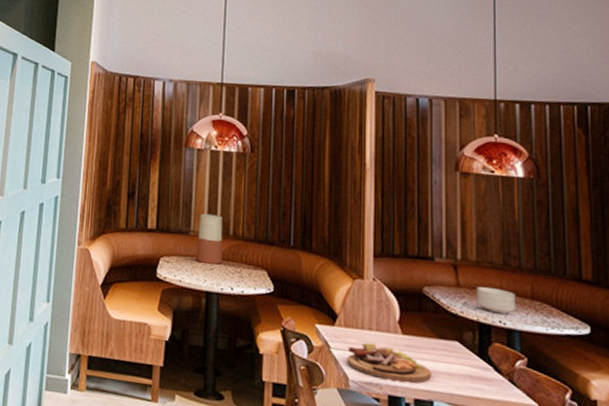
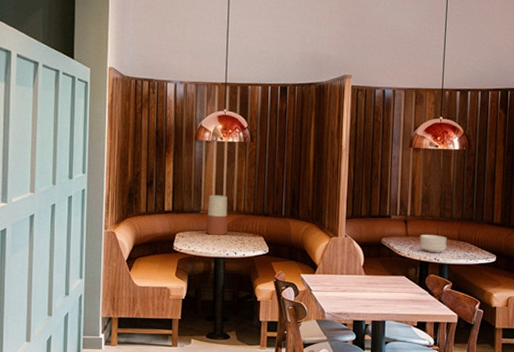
food platter: present [347,342,432,383] -> none [324,284,385,310]

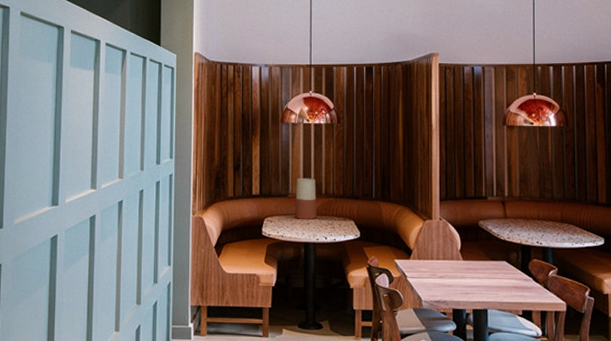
bowl: present [419,235,447,253] -> none [519,217,549,236]

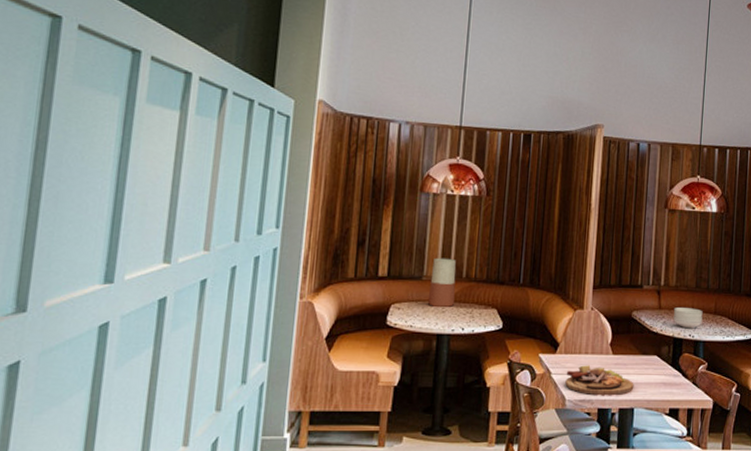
food platter: none [420,270,486,298] -> present [565,365,634,396]
bowl: none [519,217,549,236] -> present [673,307,703,329]

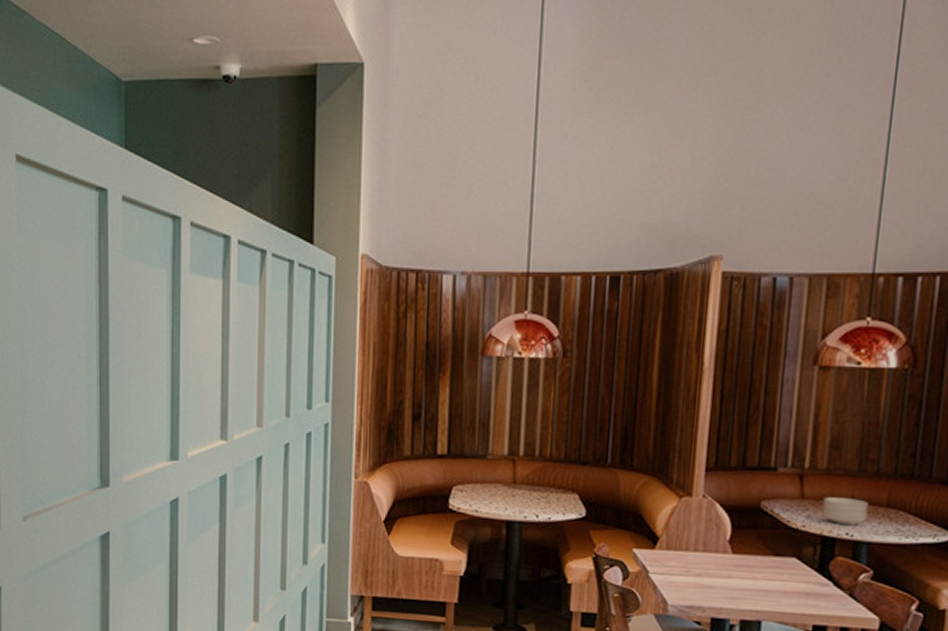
vase: present [428,258,457,308] -> none [495,433,528,491]
food platter: present [565,365,634,396] -> none [667,564,762,604]

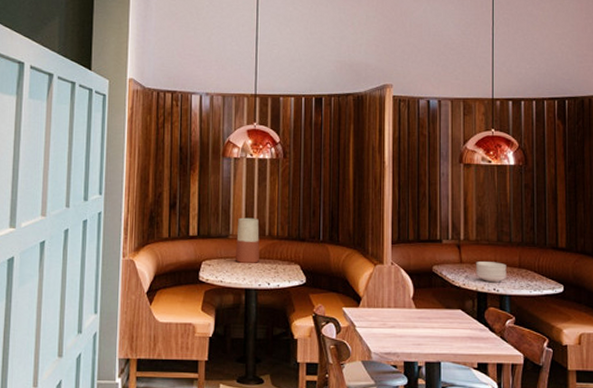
vase: none [495,433,528,491] -> present [236,217,260,264]

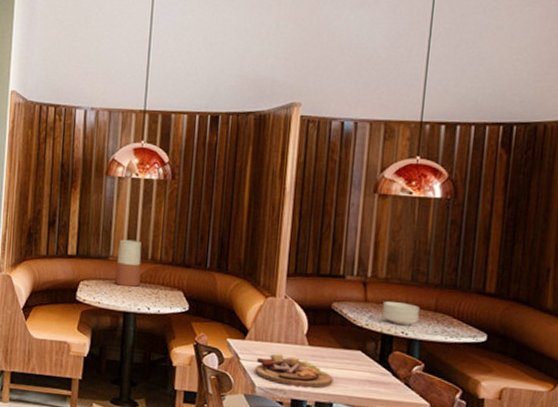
food platter: none [370,319,439,349] -> present [255,354,334,388]

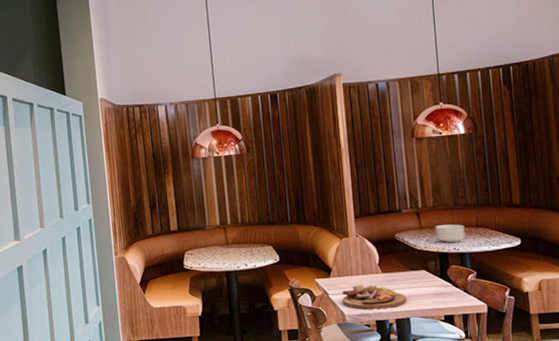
vase: present [115,239,142,287] -> none [212,209,235,250]

